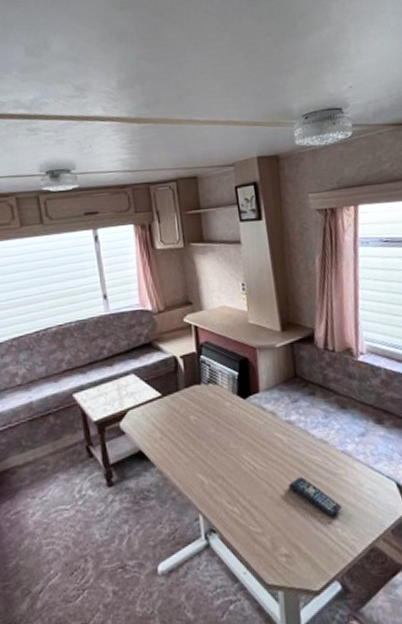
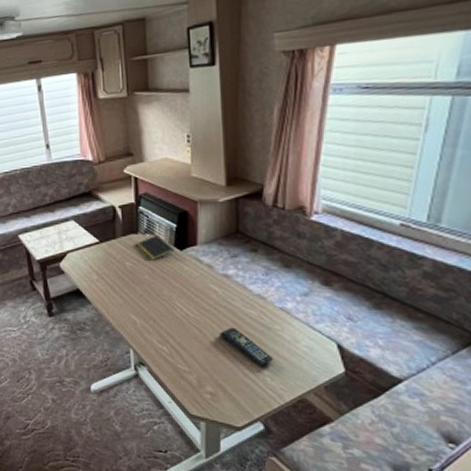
notepad: none [198,383,239,412] -> present [135,234,175,261]

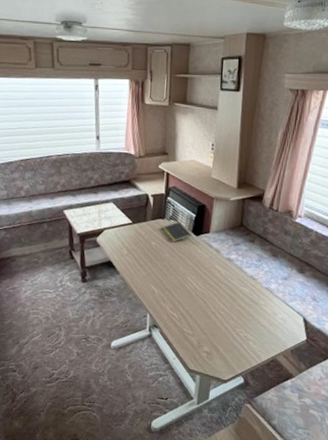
remote control: present [220,327,273,366] -> none [219,301,256,332]

